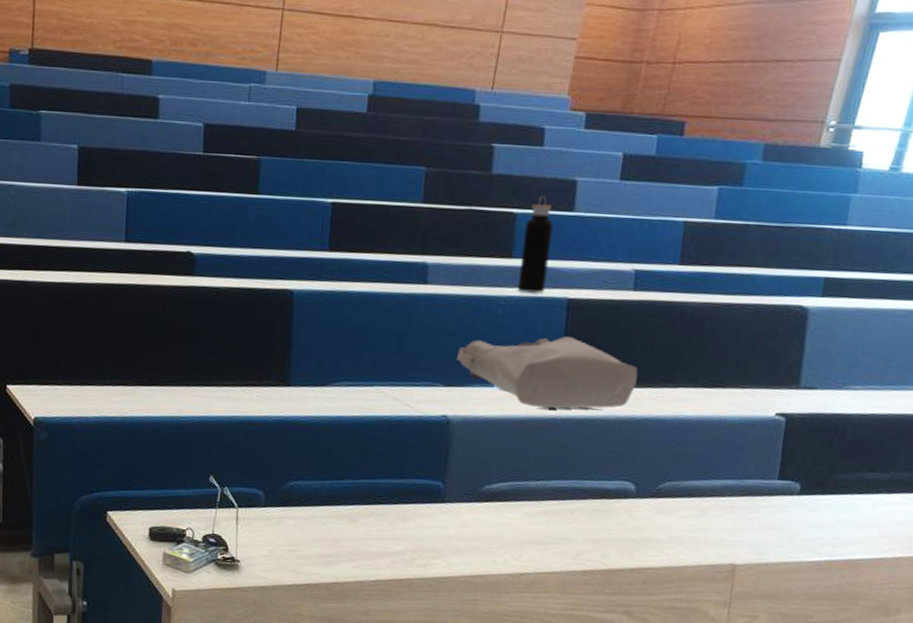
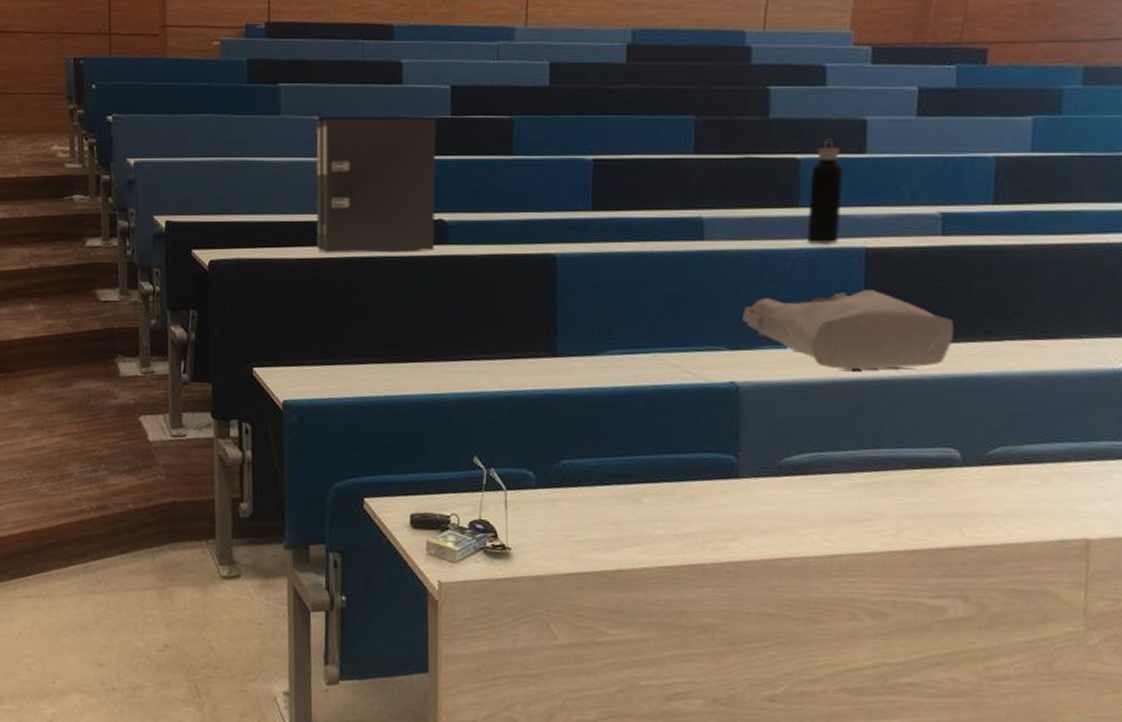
binder: none [70,148,189,282] -> present [315,117,436,253]

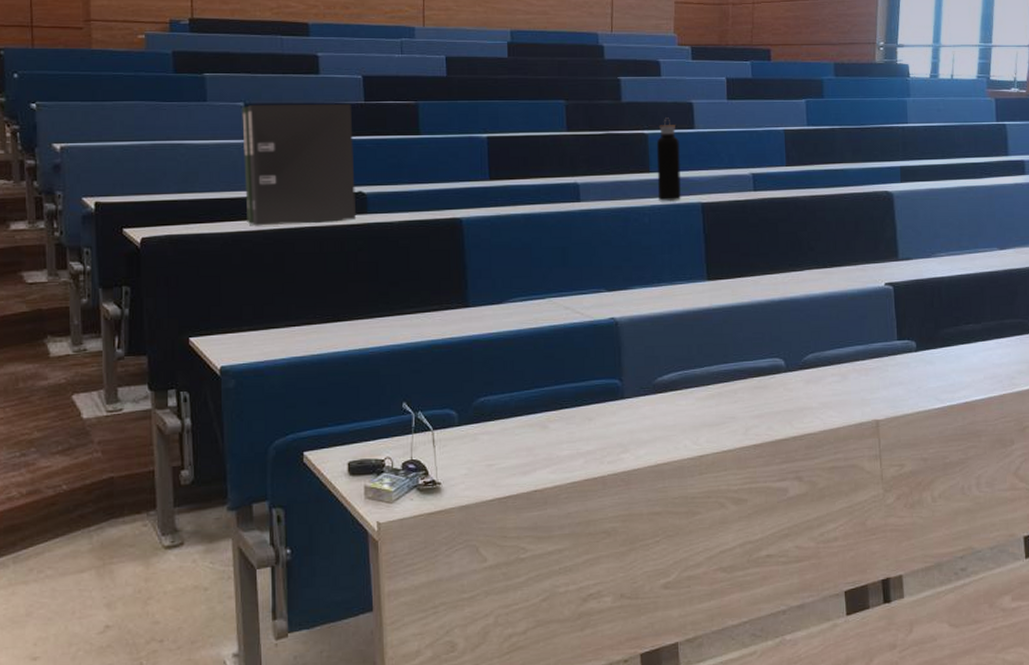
tote bag: present [741,290,954,370] -> none [615,236,770,302]

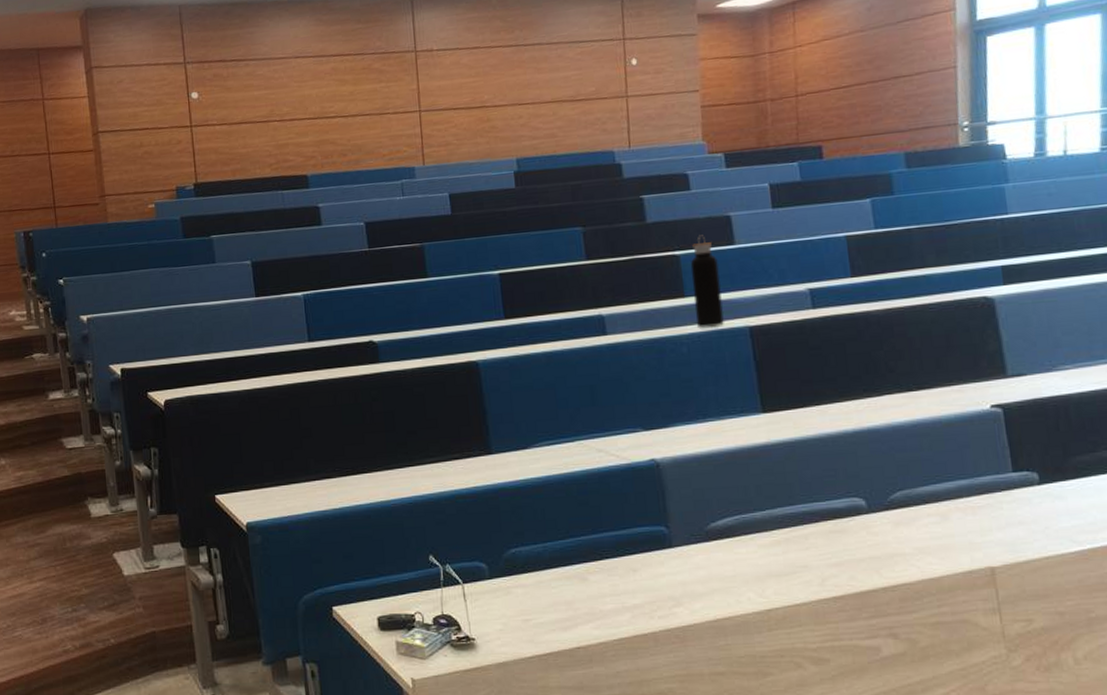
binder: present [242,103,356,226] -> none [249,251,368,382]

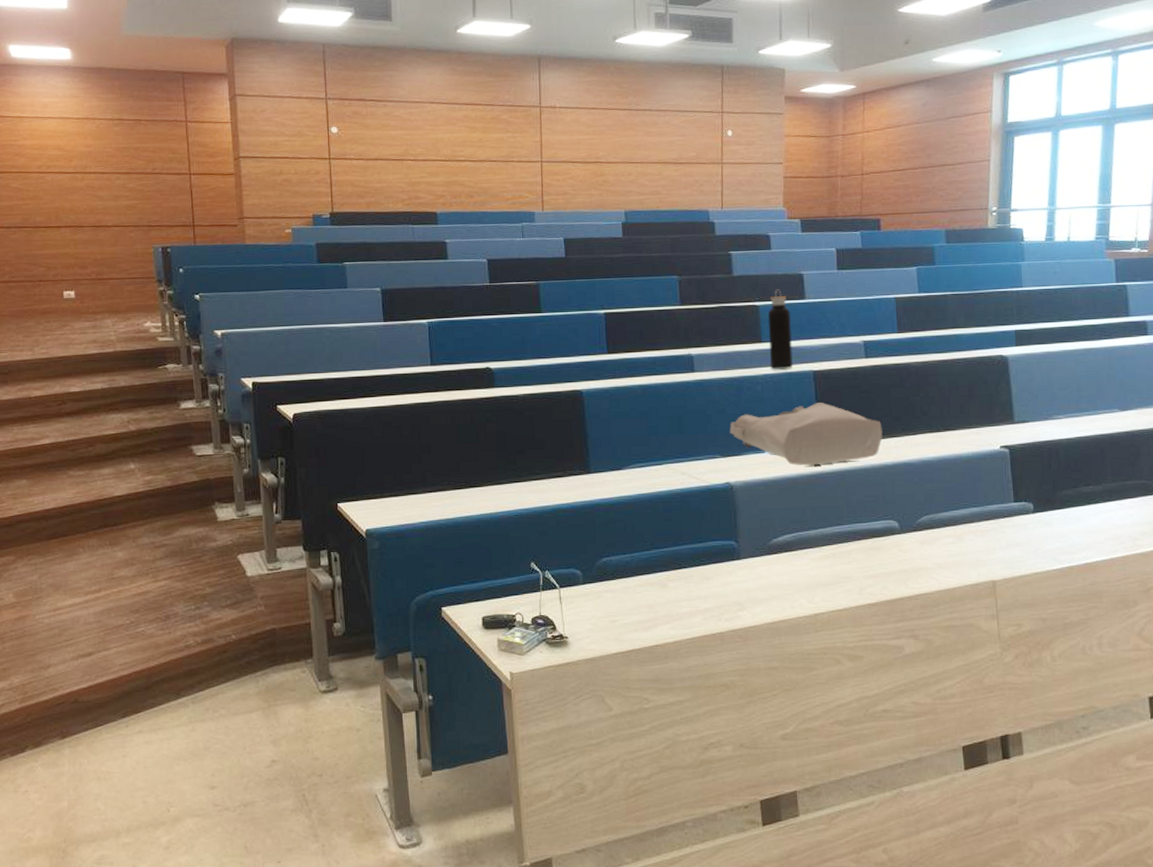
tote bag: none [651,363,840,438] -> present [729,403,883,466]

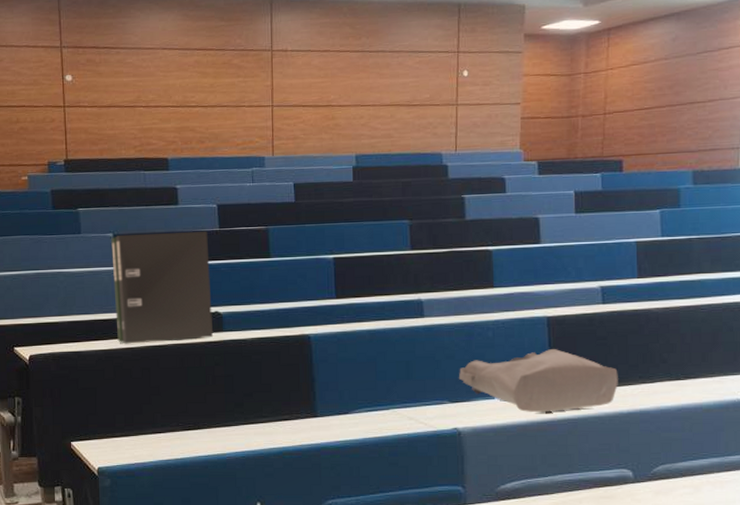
binder: none [379,285,484,401] -> present [111,230,213,344]
water bottle: present [767,289,794,370] -> none [501,233,527,316]

